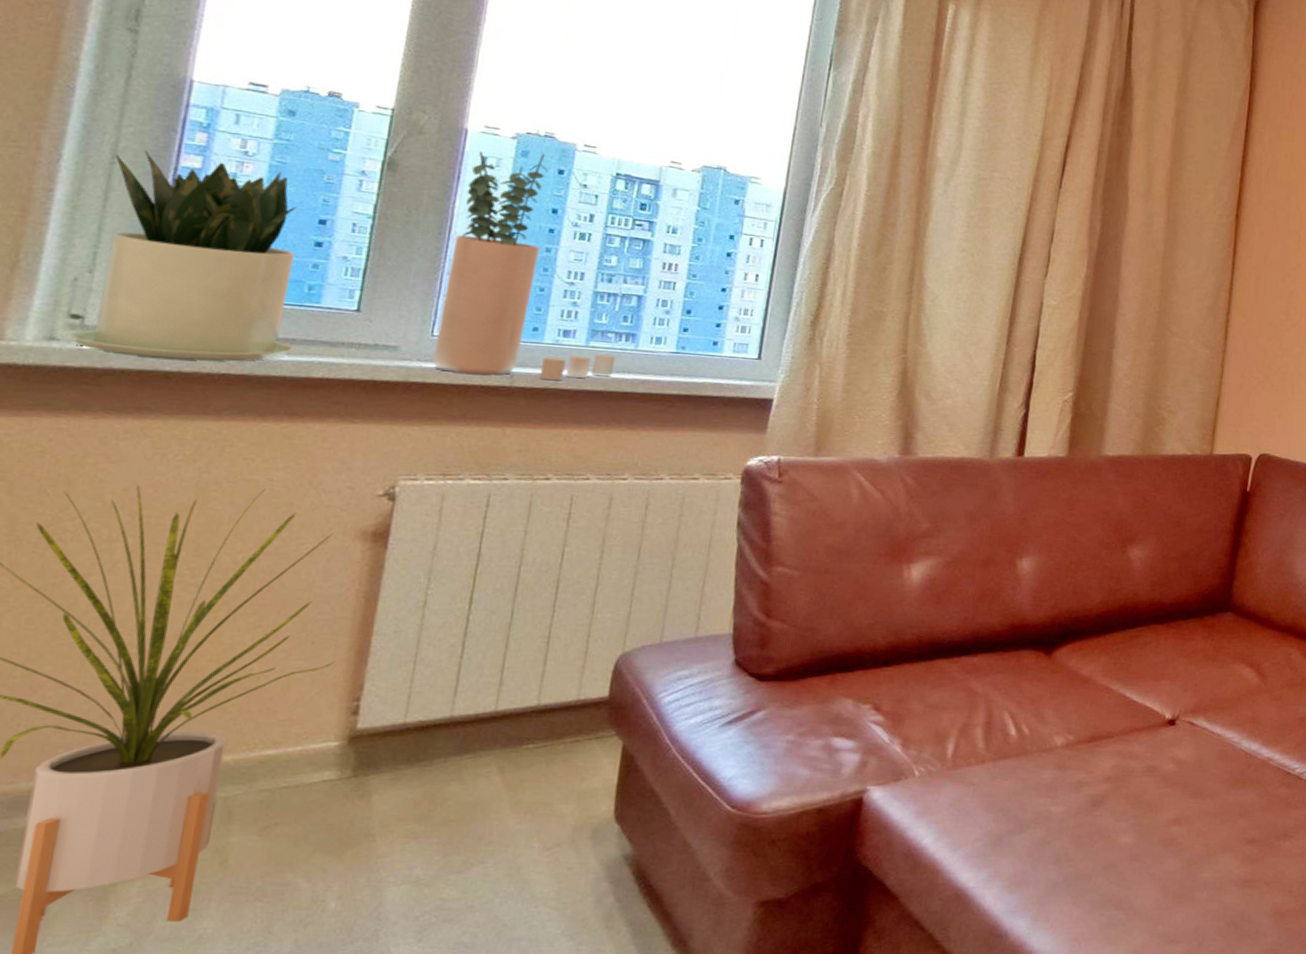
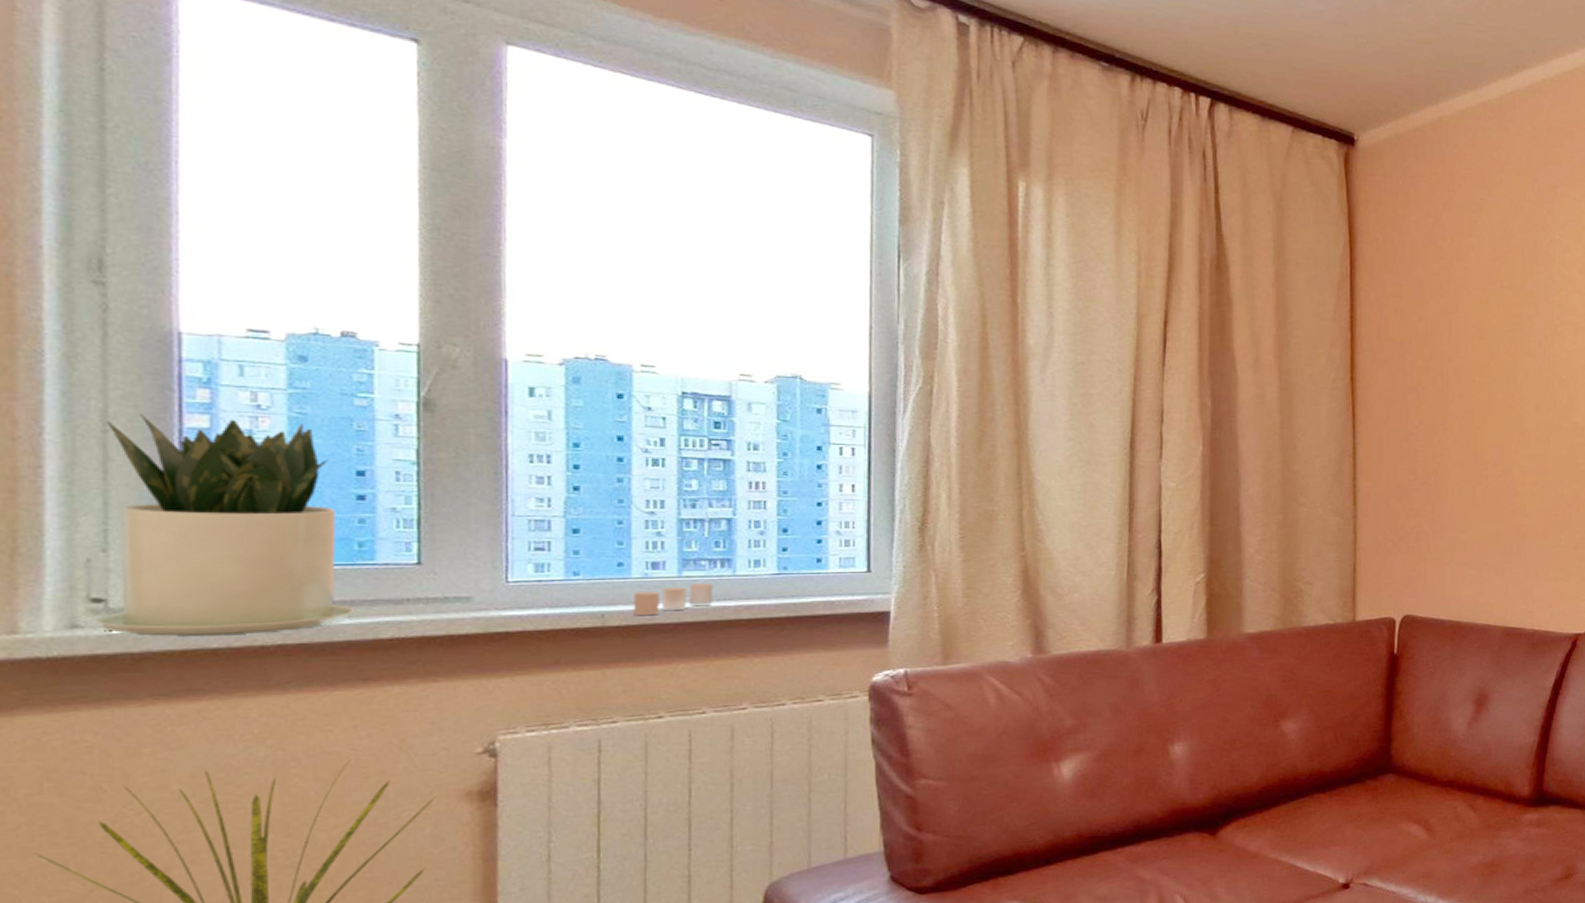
vase: present [432,151,548,375] -> none [511,379,611,618]

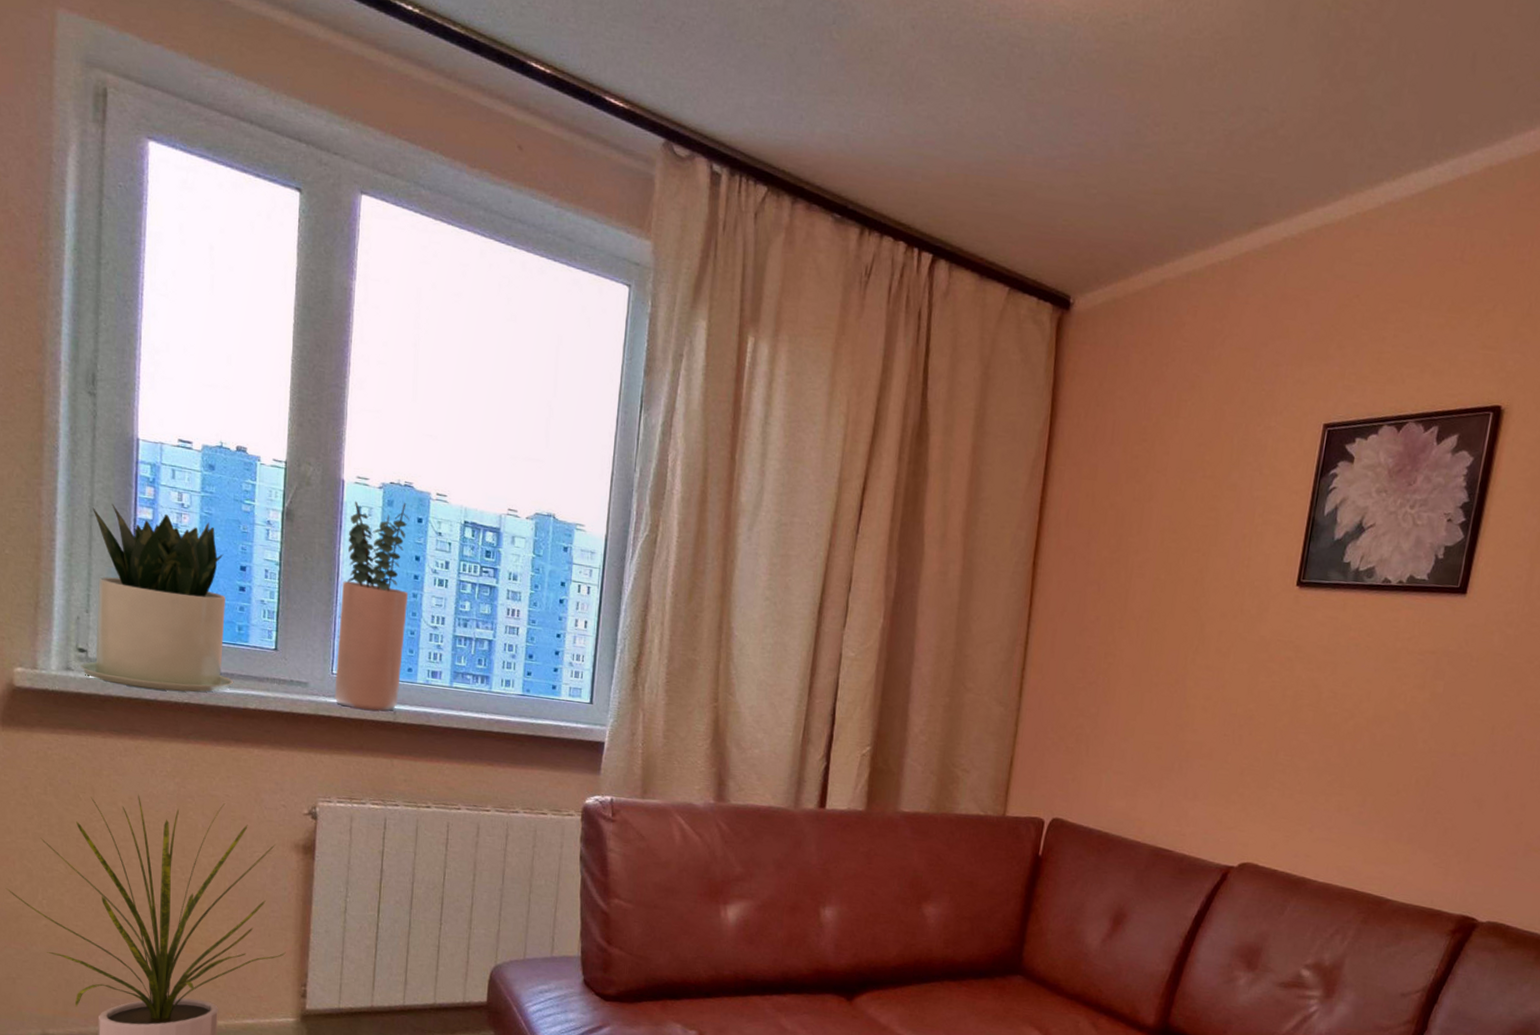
vase: none [511,379,611,618] -> present [334,501,410,711]
candle: present [633,583,714,616] -> none [416,694,474,718]

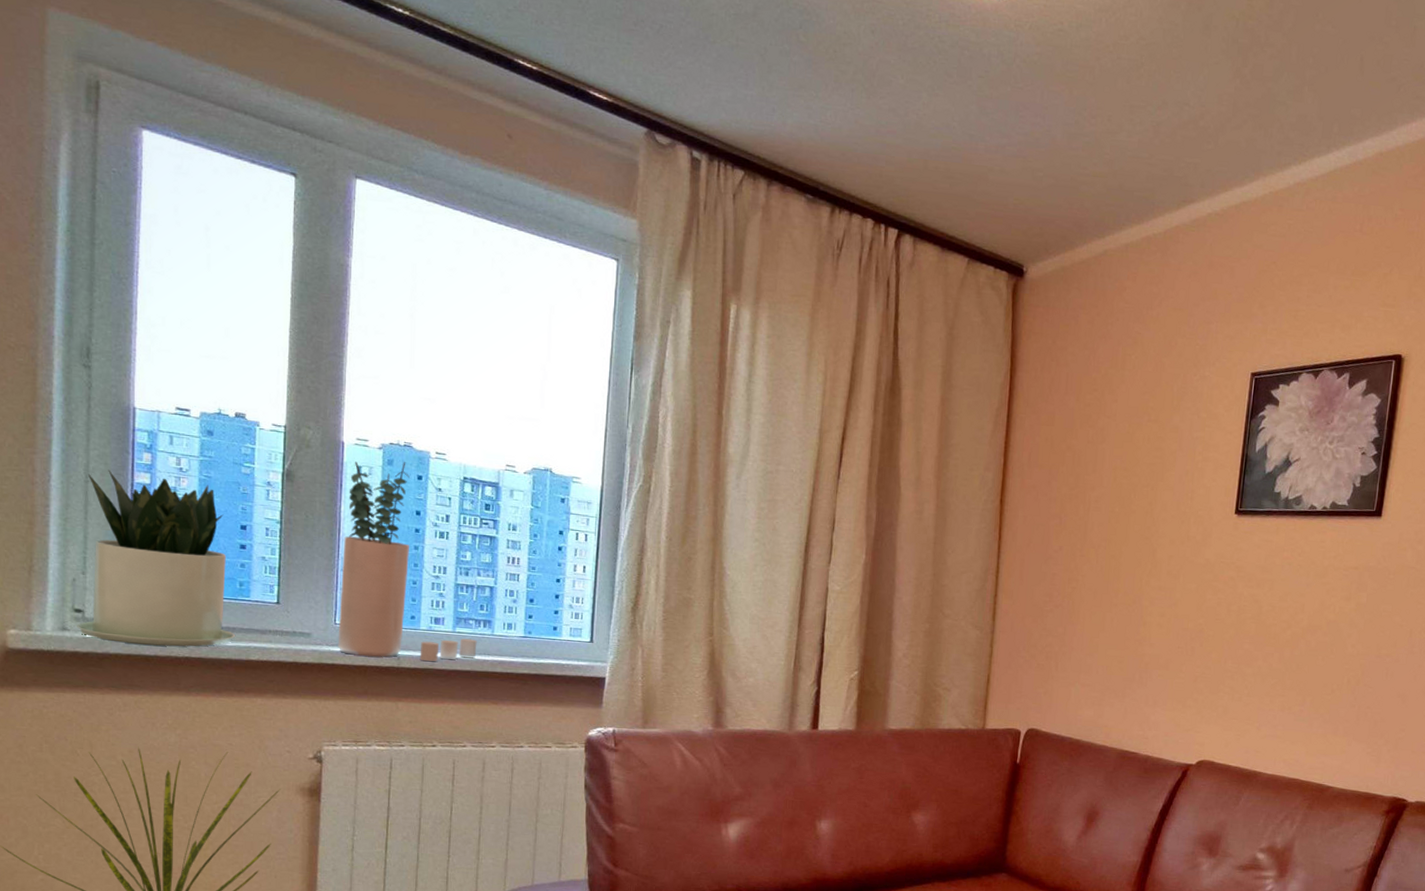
candle: none [416,694,474,718] -> present [419,638,477,662]

